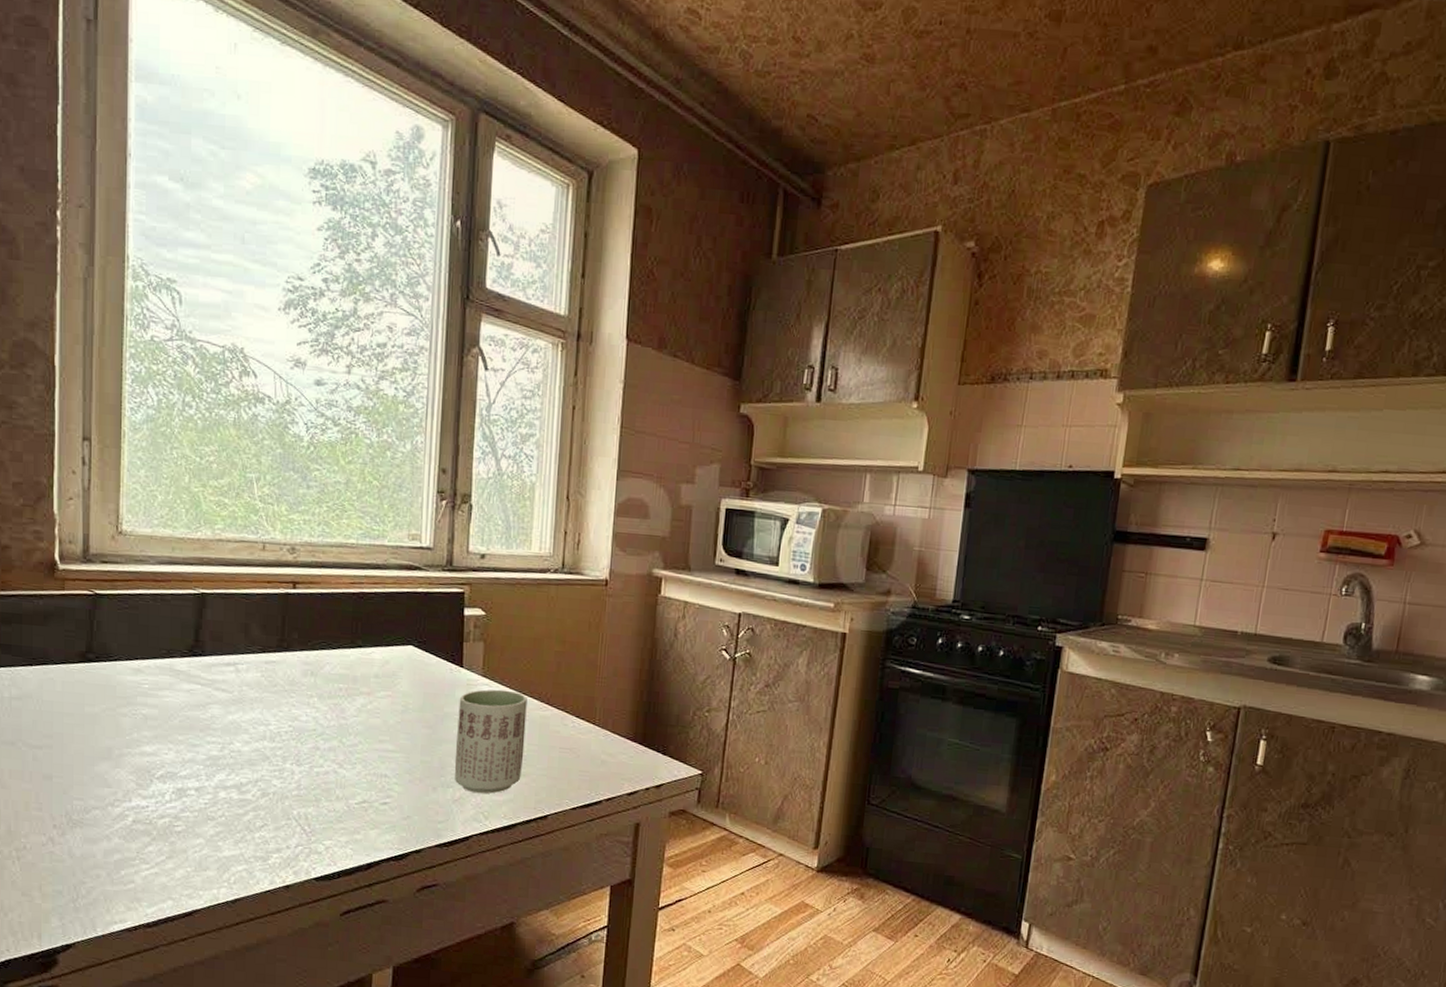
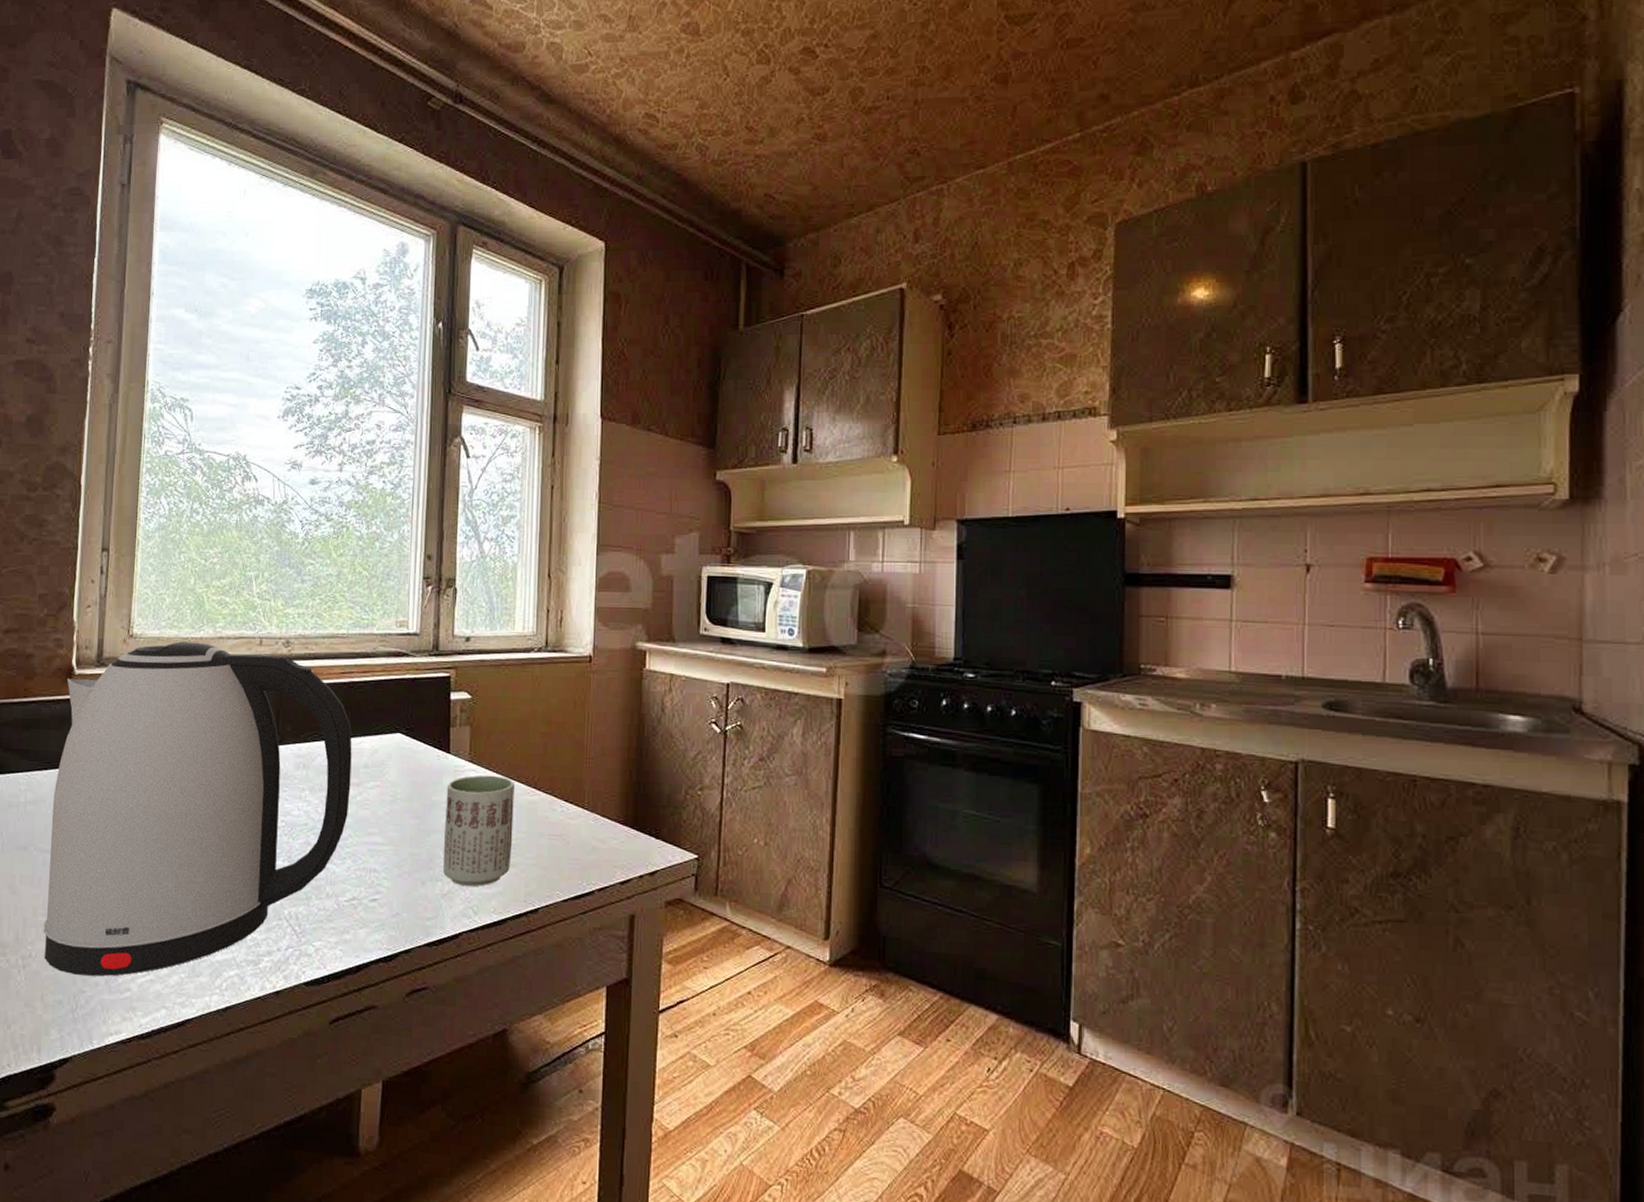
kettle: none [37,541,362,869] -> present [43,641,352,977]

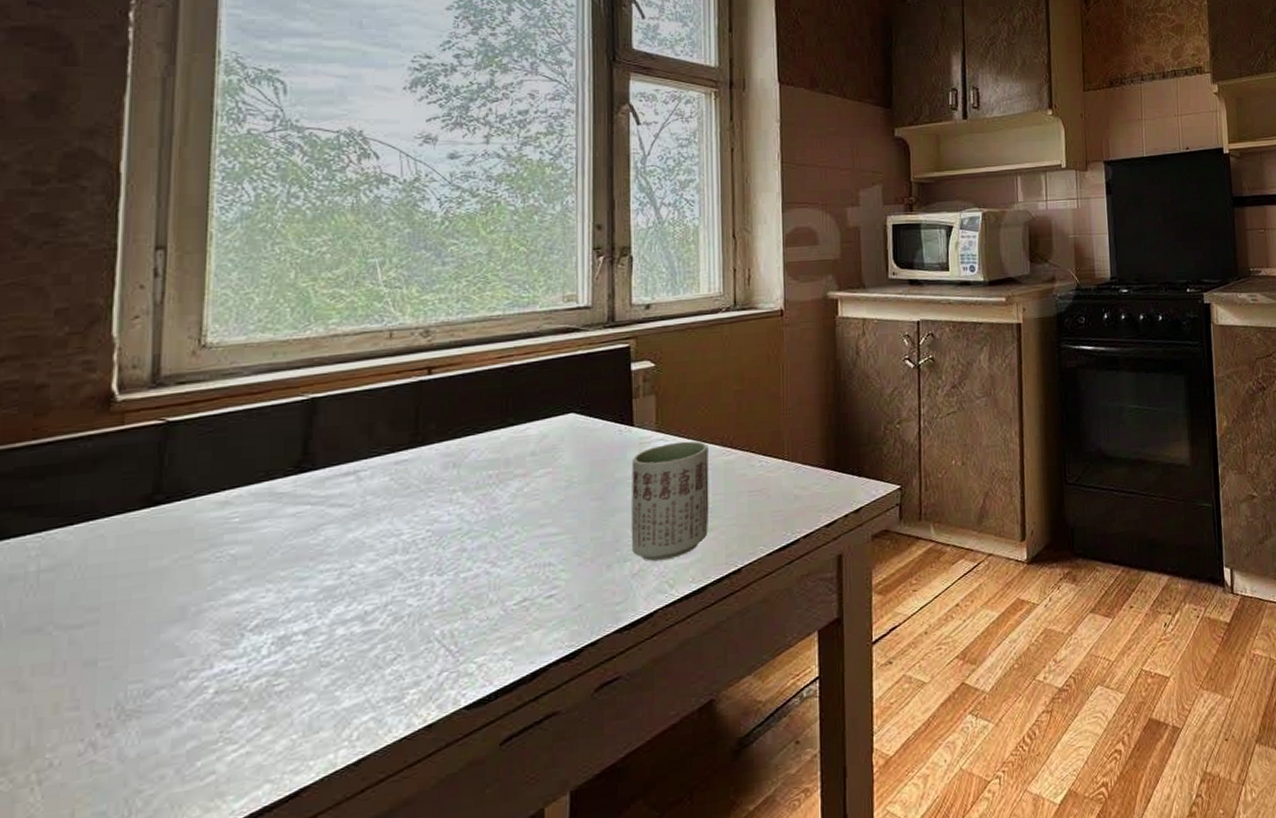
kettle: present [43,641,352,977] -> none [71,343,515,775]

